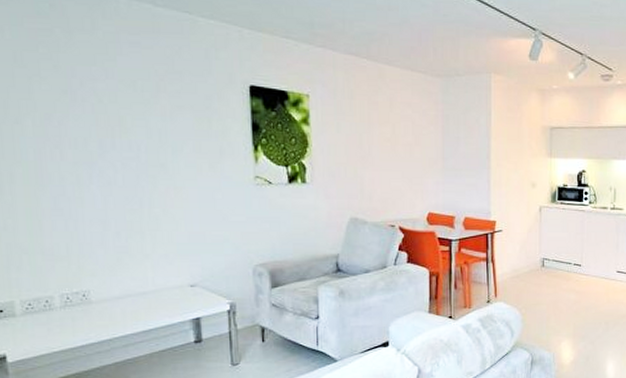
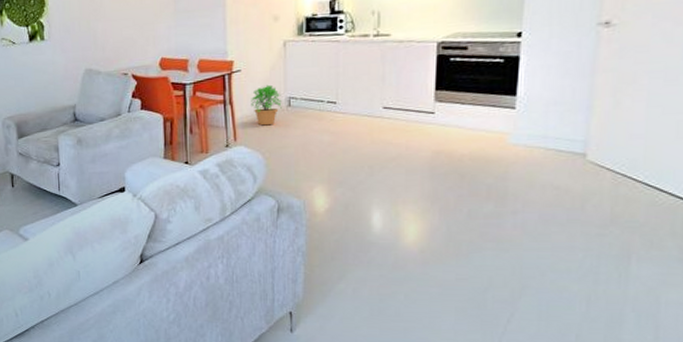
potted plant: none [510,245,537,284] -> present [251,84,282,126]

